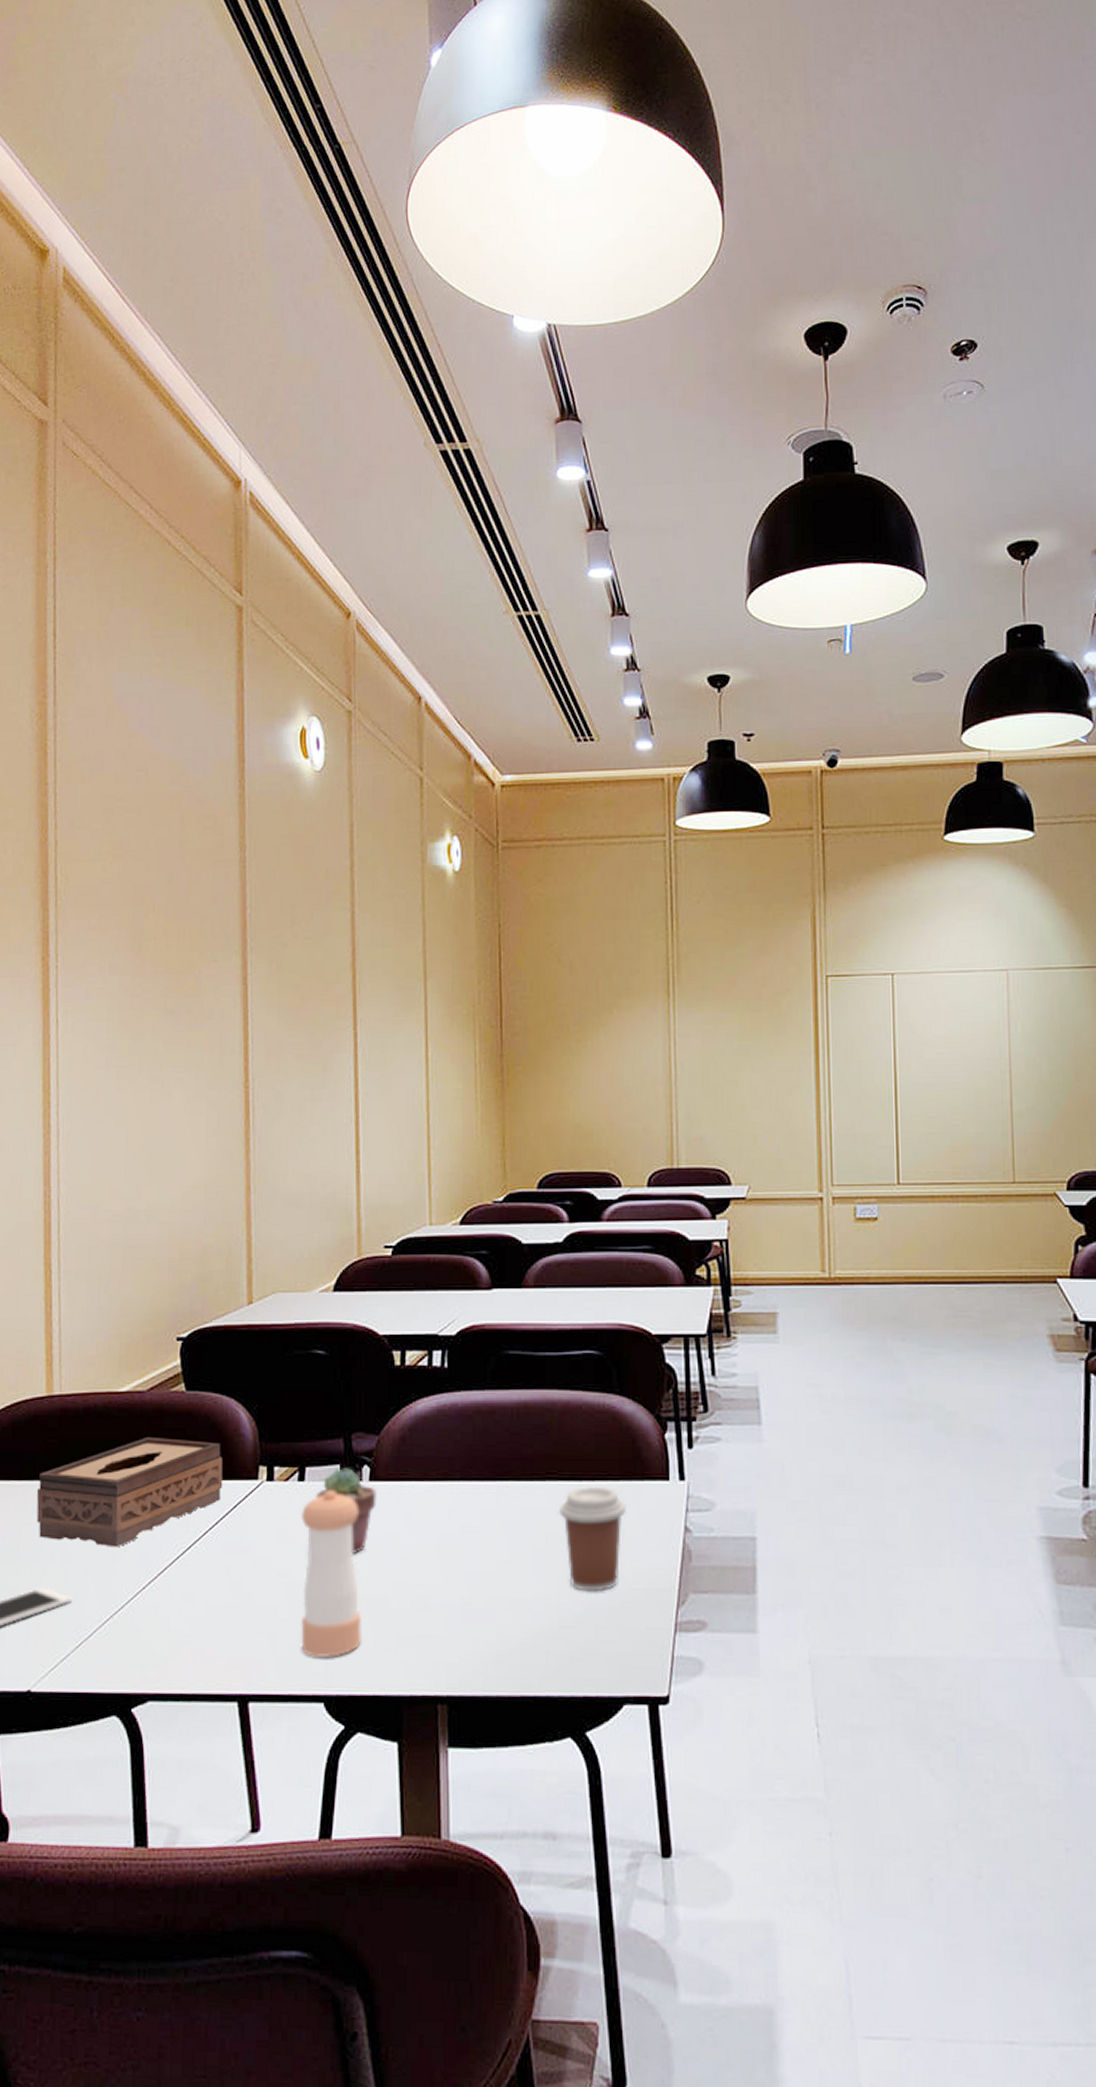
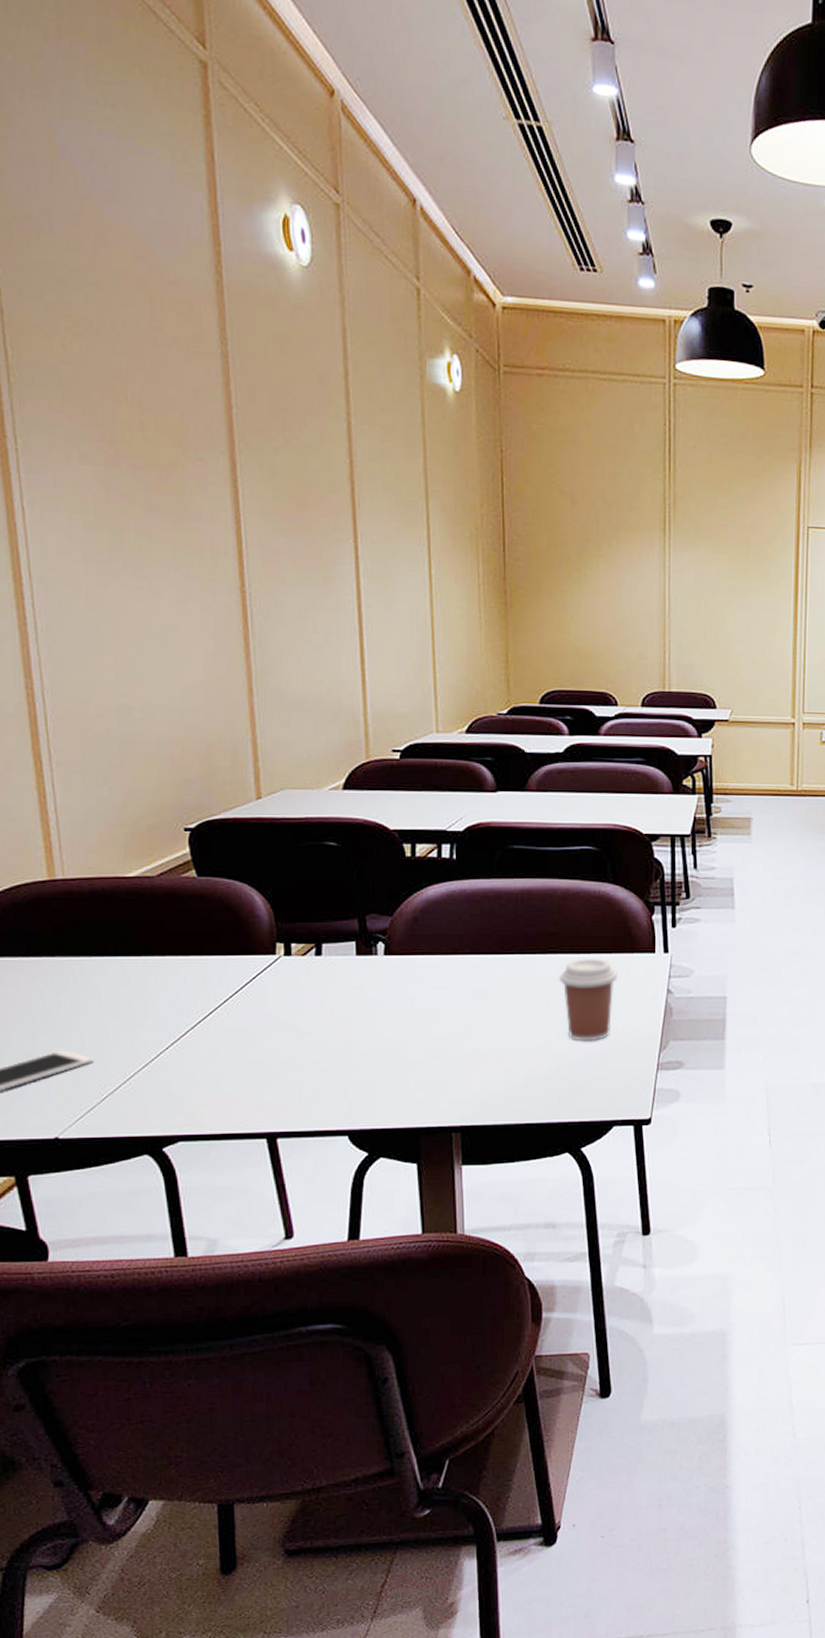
tissue box: present [36,1438,223,1548] -> none [46,918,241,1015]
pepper shaker: present [301,1490,363,1657] -> none [320,963,382,1100]
potted succulent: present [315,1468,377,1554] -> none [333,944,392,1015]

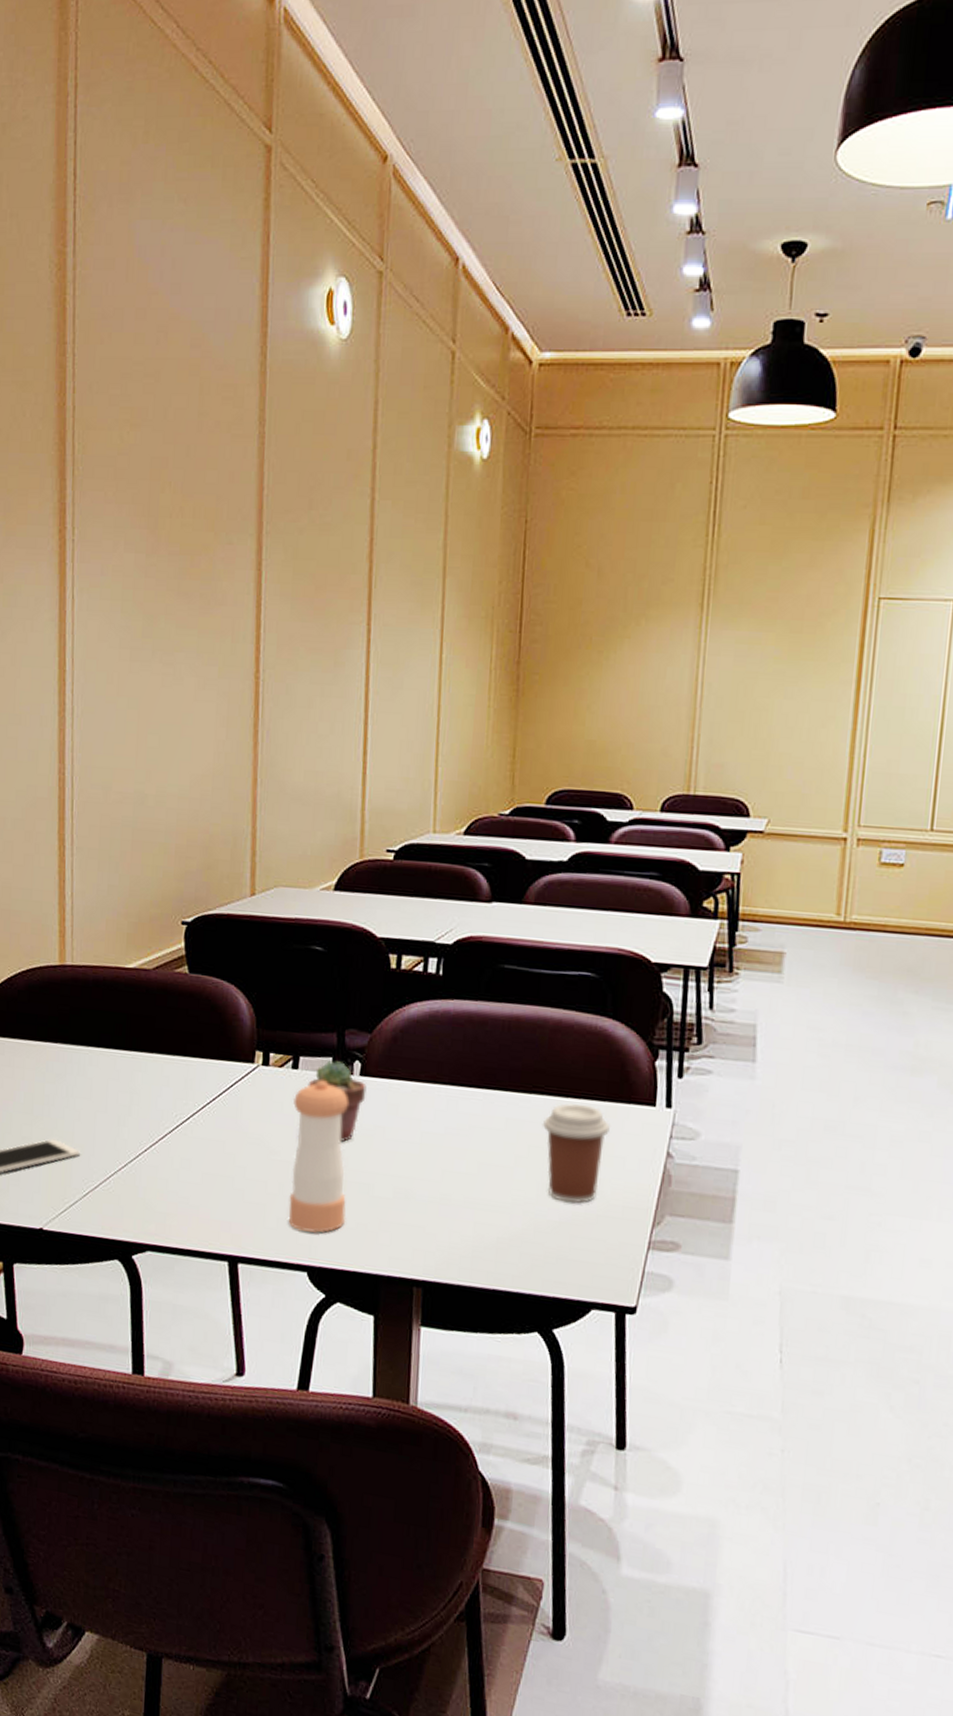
pepper shaker: none [320,963,382,1100] -> present [288,1080,348,1233]
potted succulent: none [333,944,392,1015] -> present [307,1060,367,1142]

